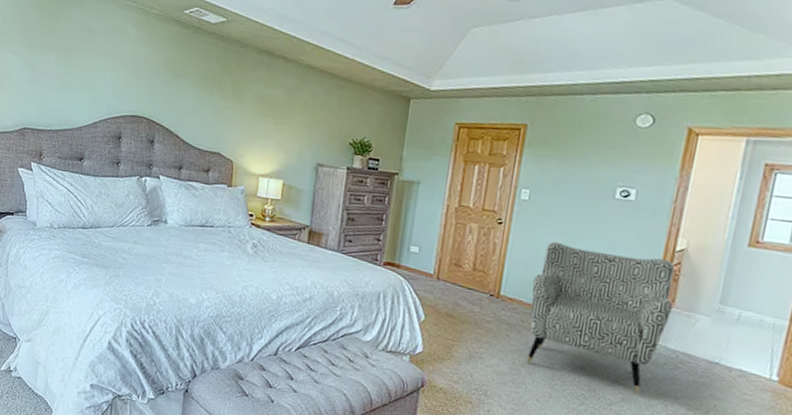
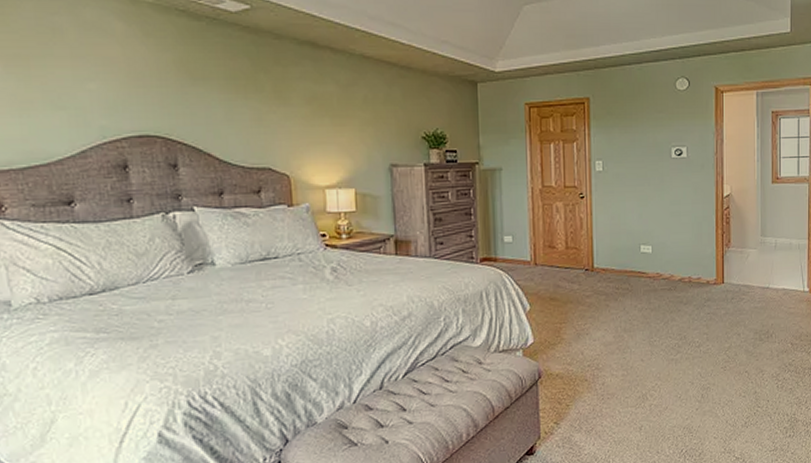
armchair: present [526,241,675,394] -> none [620,206,729,330]

